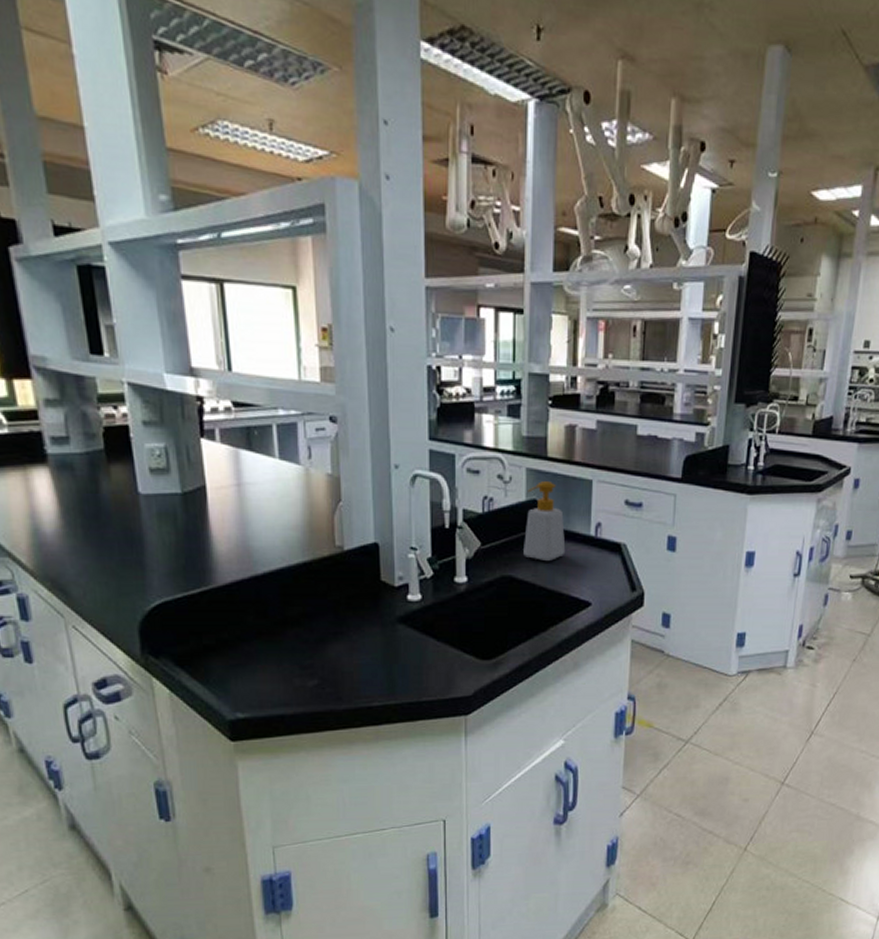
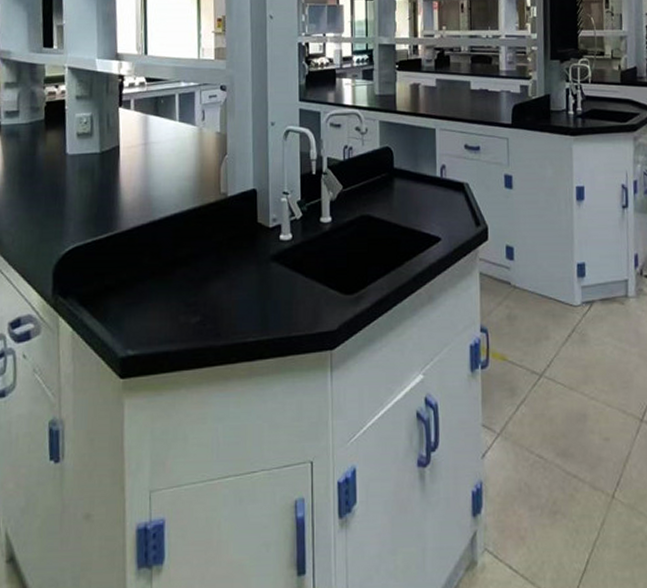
soap bottle: present [523,481,566,562] -> none [379,131,416,202]

